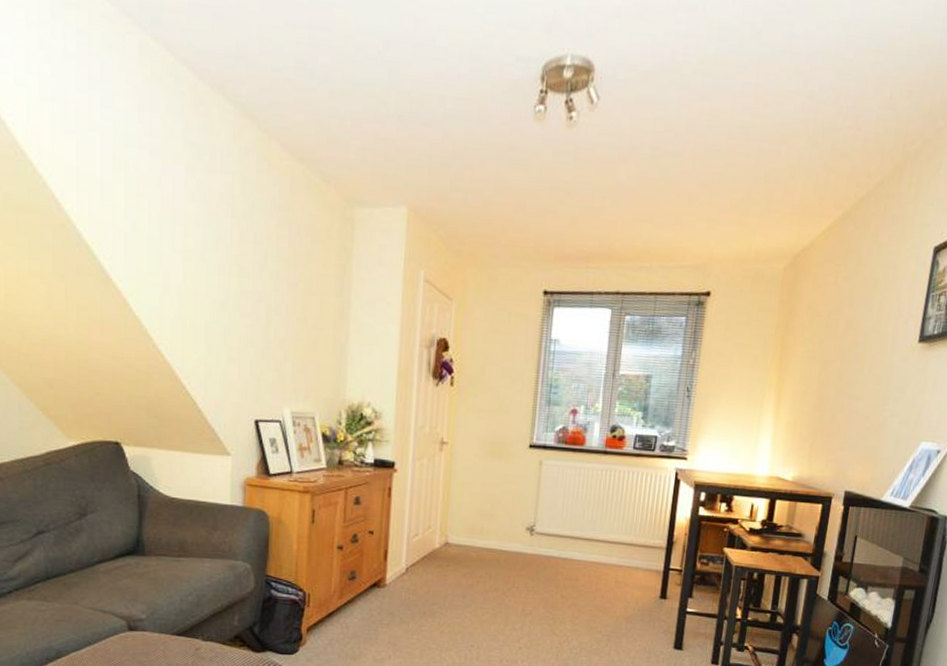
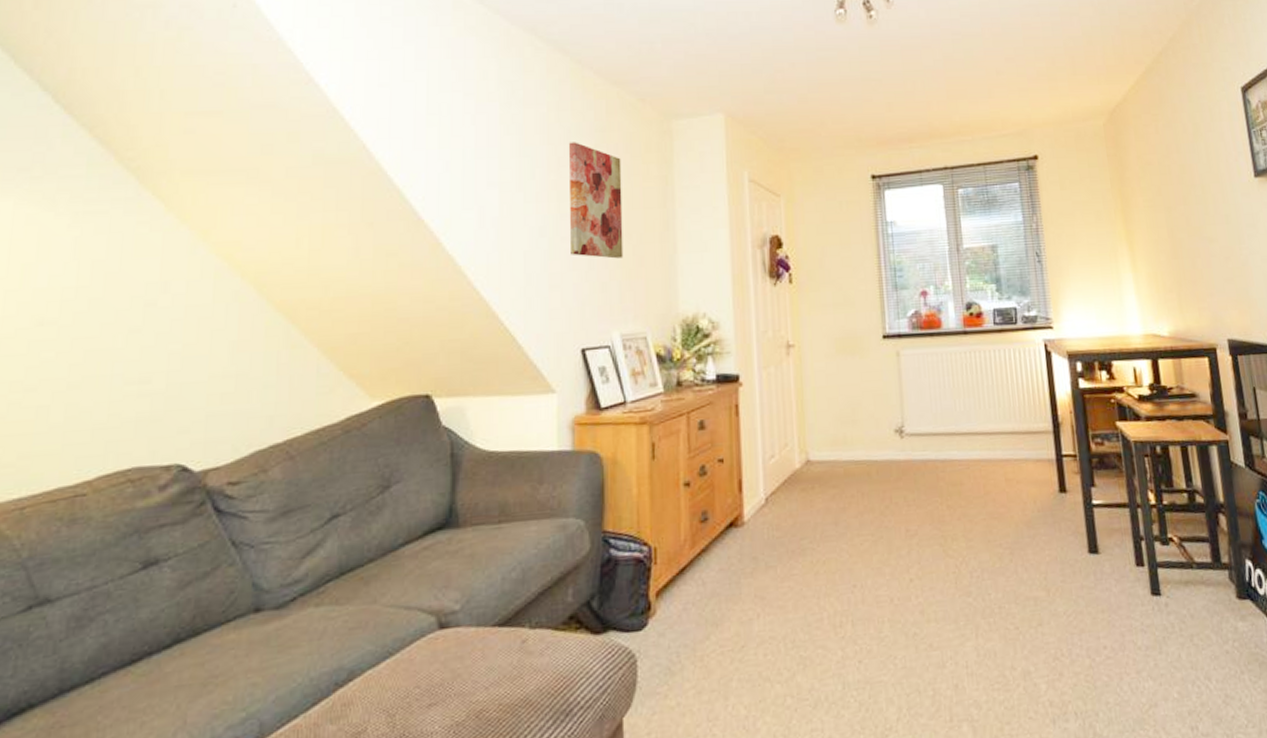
wall art: none [249,217,302,341] -> present [568,142,624,259]

